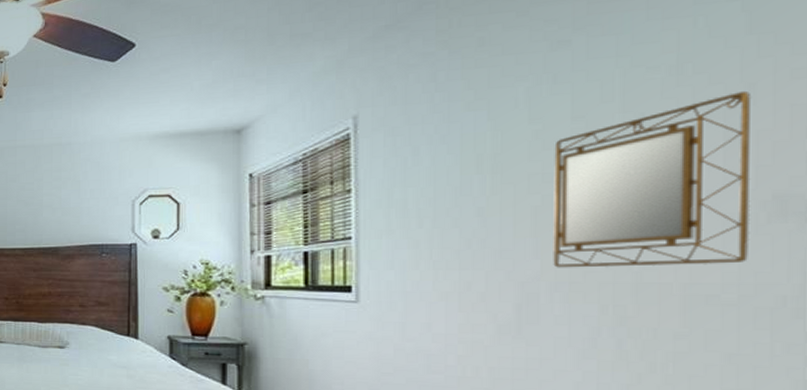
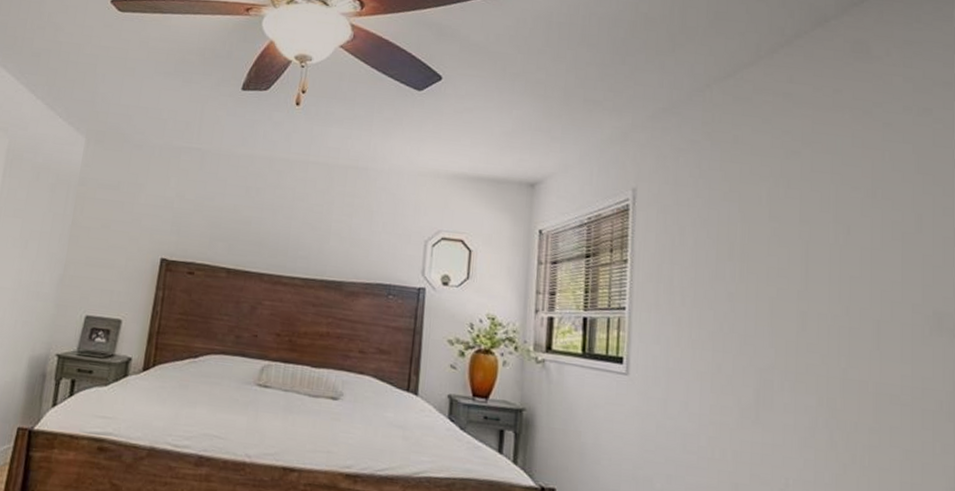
home mirror: present [553,90,752,268] -> none [784,219,920,368]

